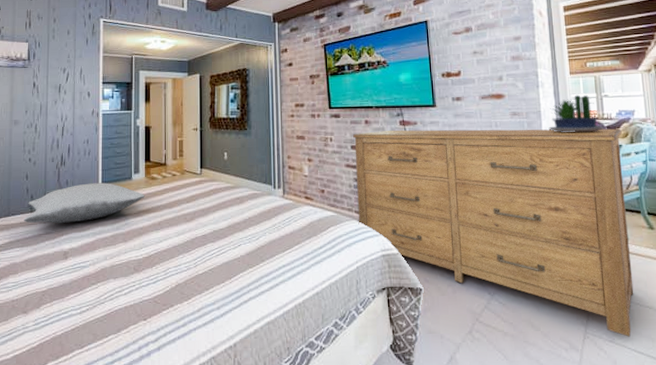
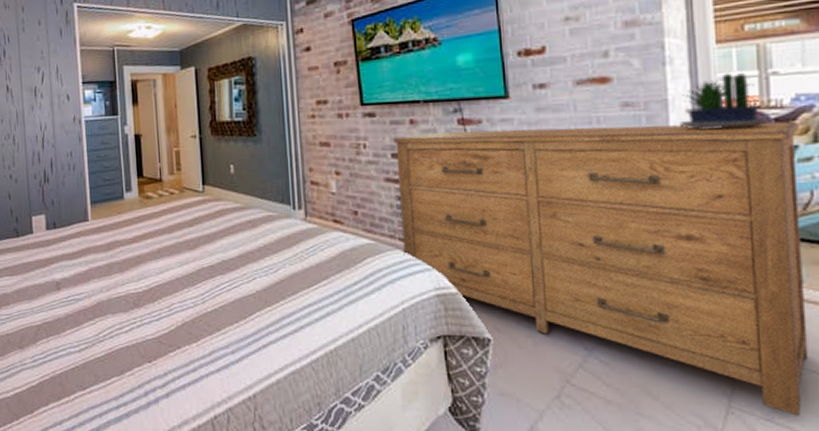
pillow: present [23,183,145,223] -> none [10,203,140,249]

